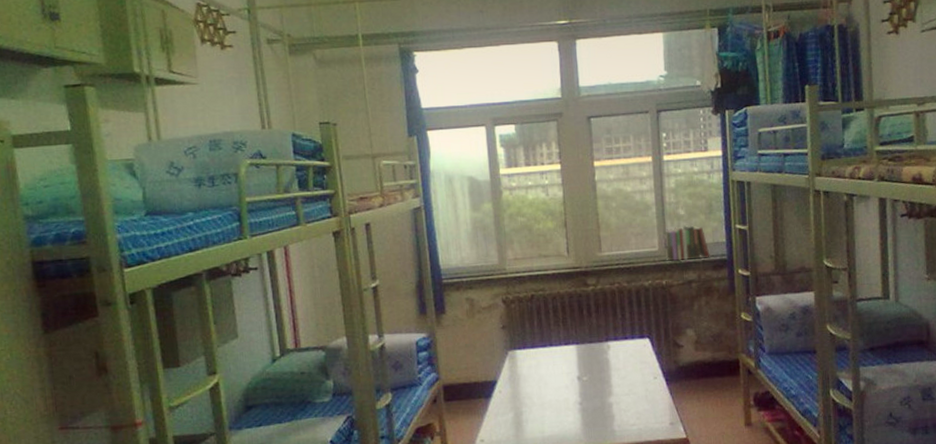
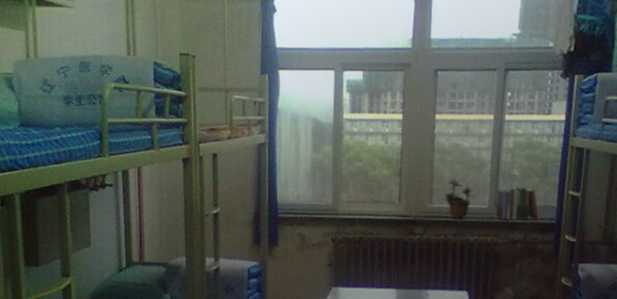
potted plant: none [612,223,644,265] -> present [443,177,476,219]

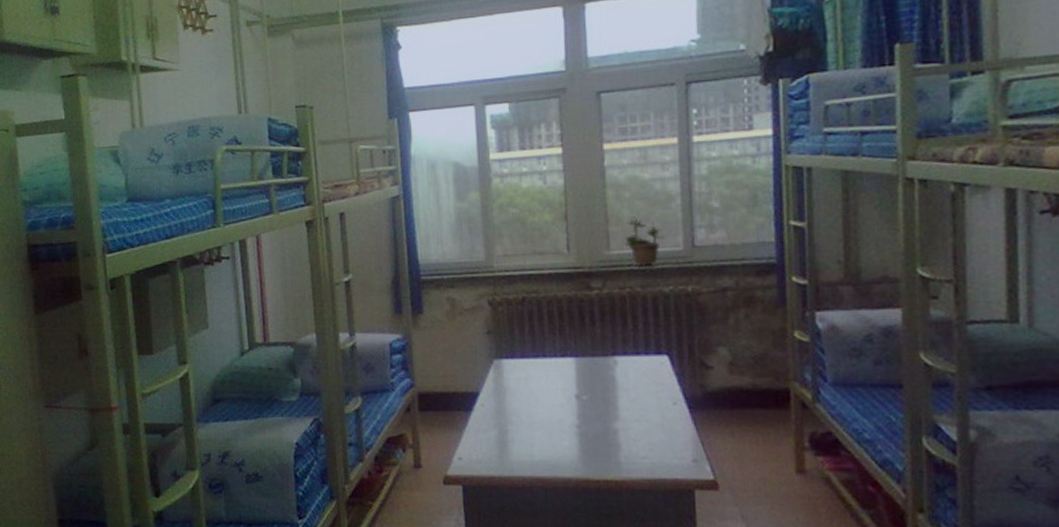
books: present [496,186,539,221] -> none [692,220,753,264]

